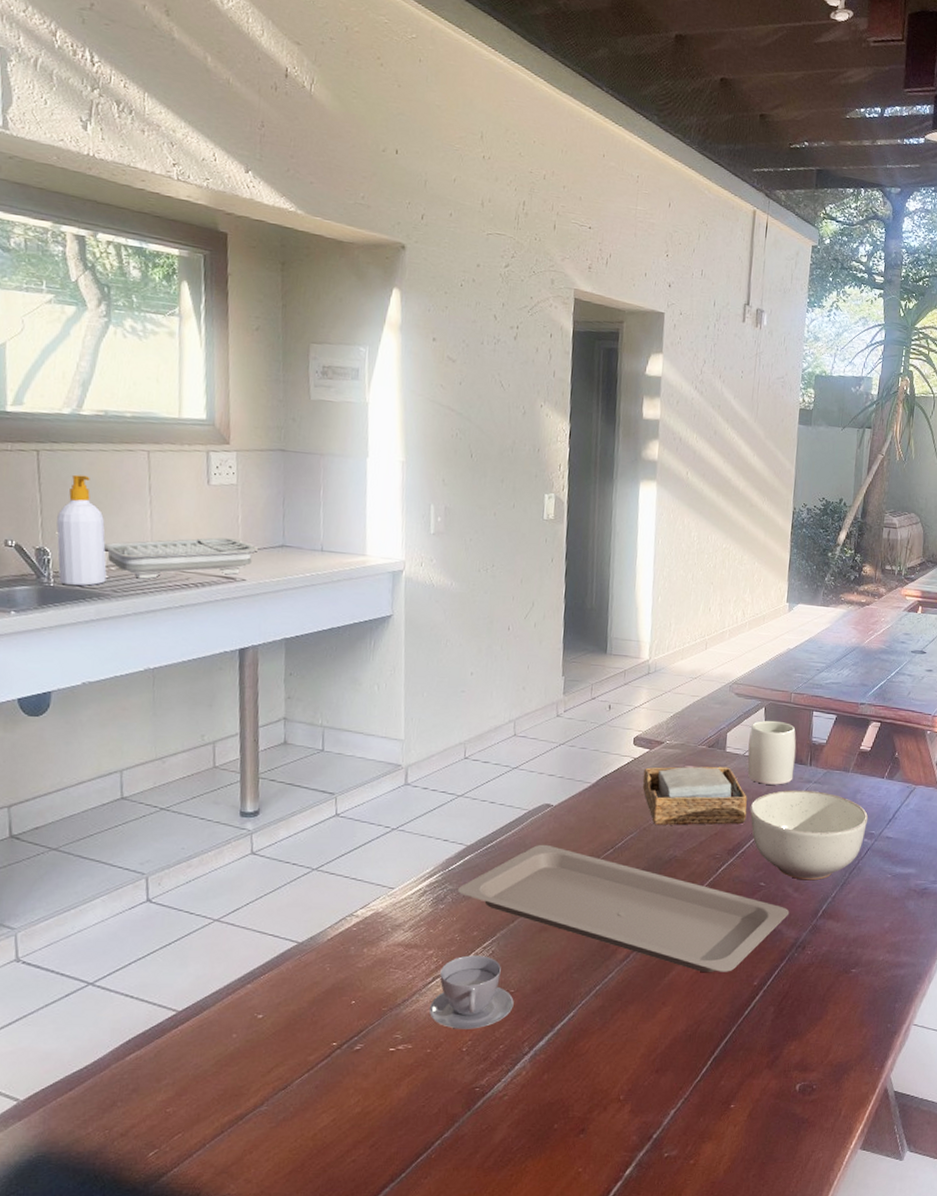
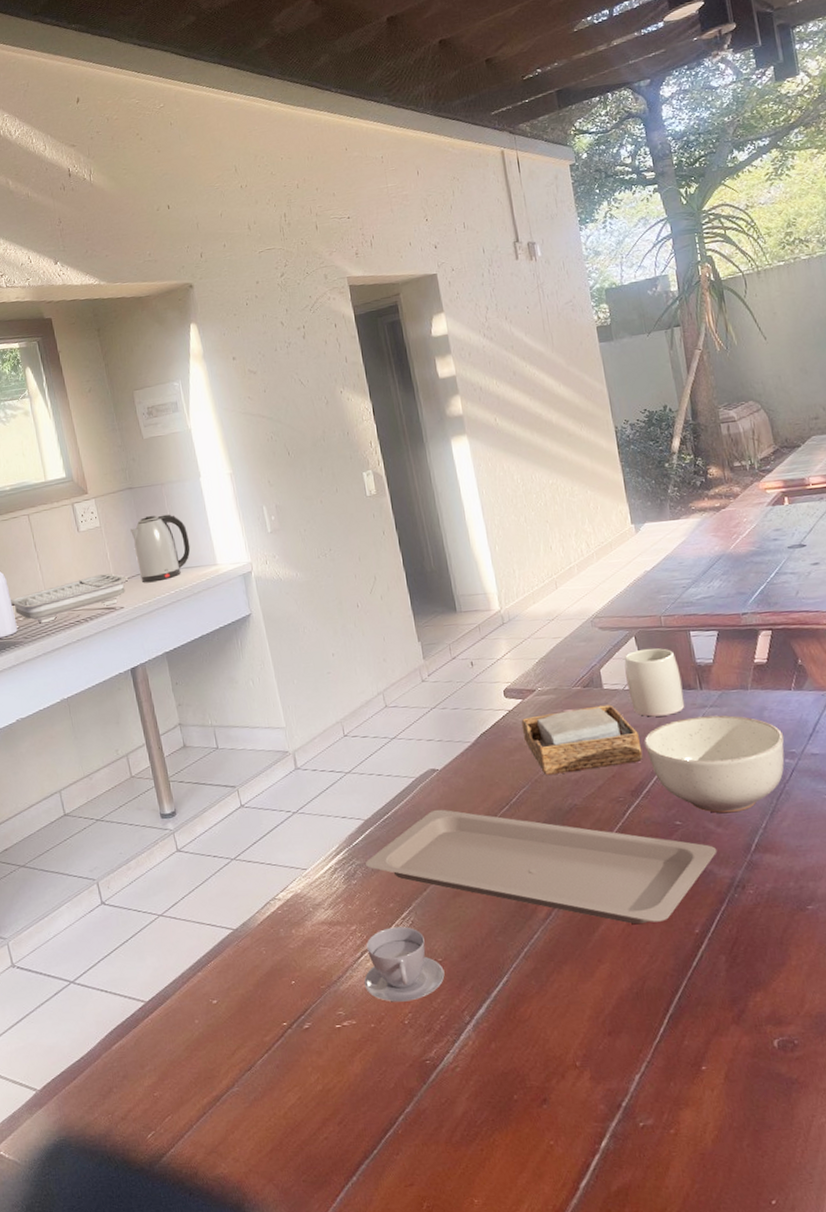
kettle: none [272,485,340,560] -> present [130,514,191,583]

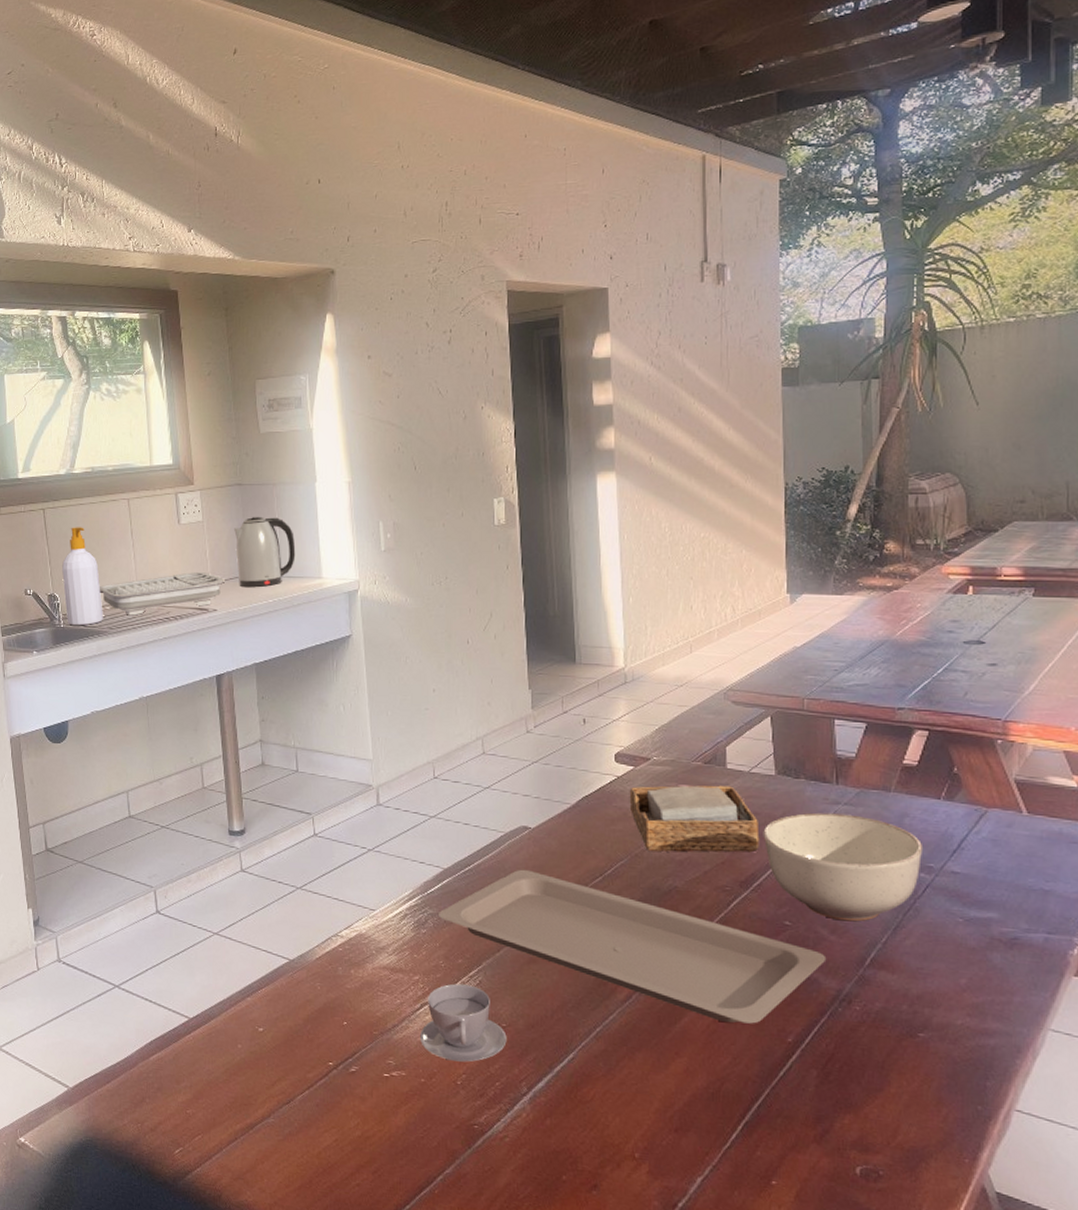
mug: present [624,648,685,717] -> none [754,731,816,807]

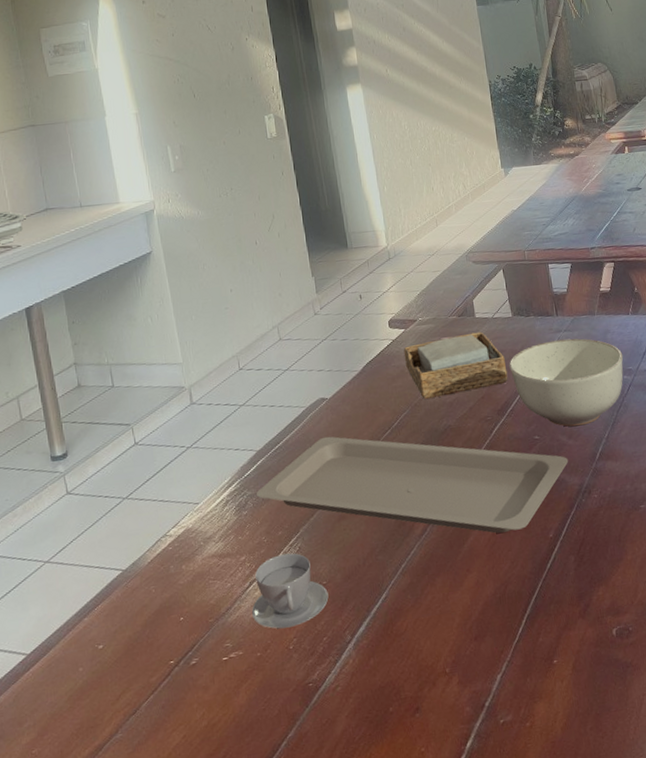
kettle: present [234,516,296,588] -> none [31,152,93,222]

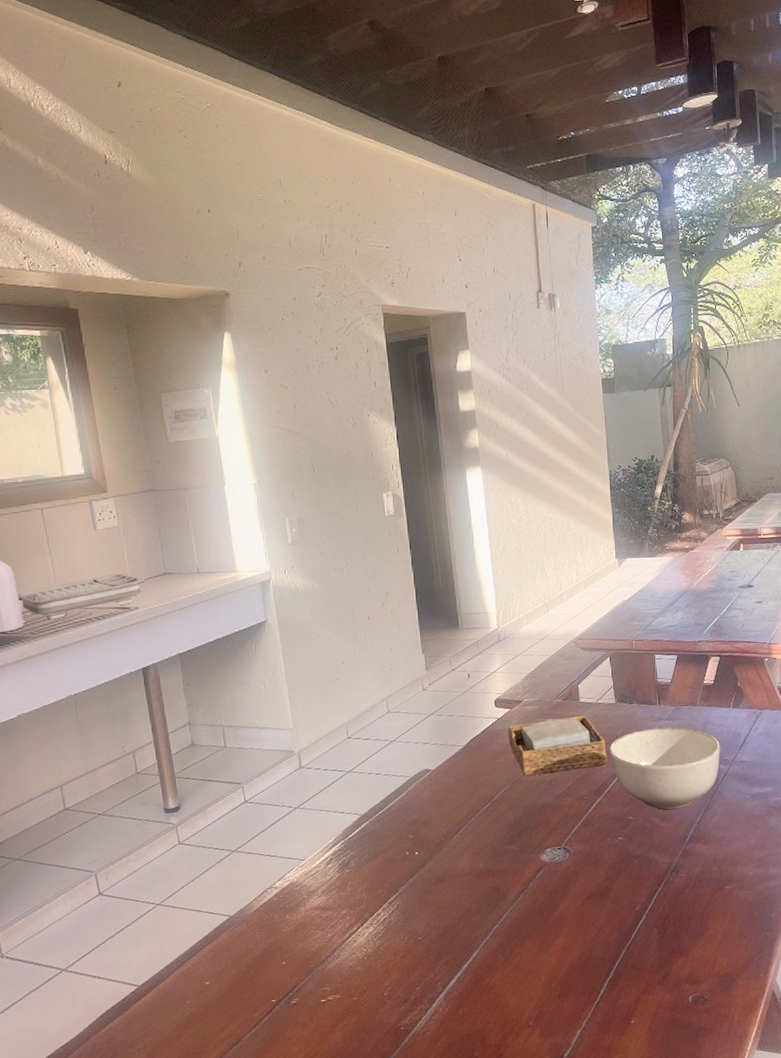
teacup: present [252,553,329,629] -> none [350,910,423,977]
serving tray: present [256,436,569,534] -> none [359,805,660,904]

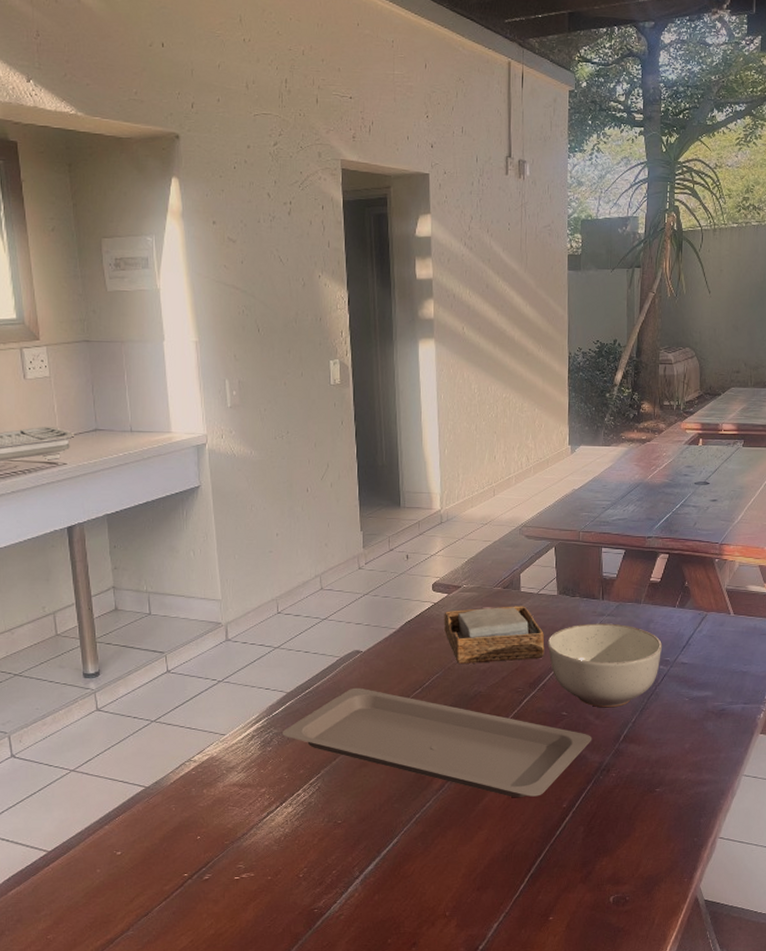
serving tray: none [359,805,660,904] -> present [283,687,593,798]

